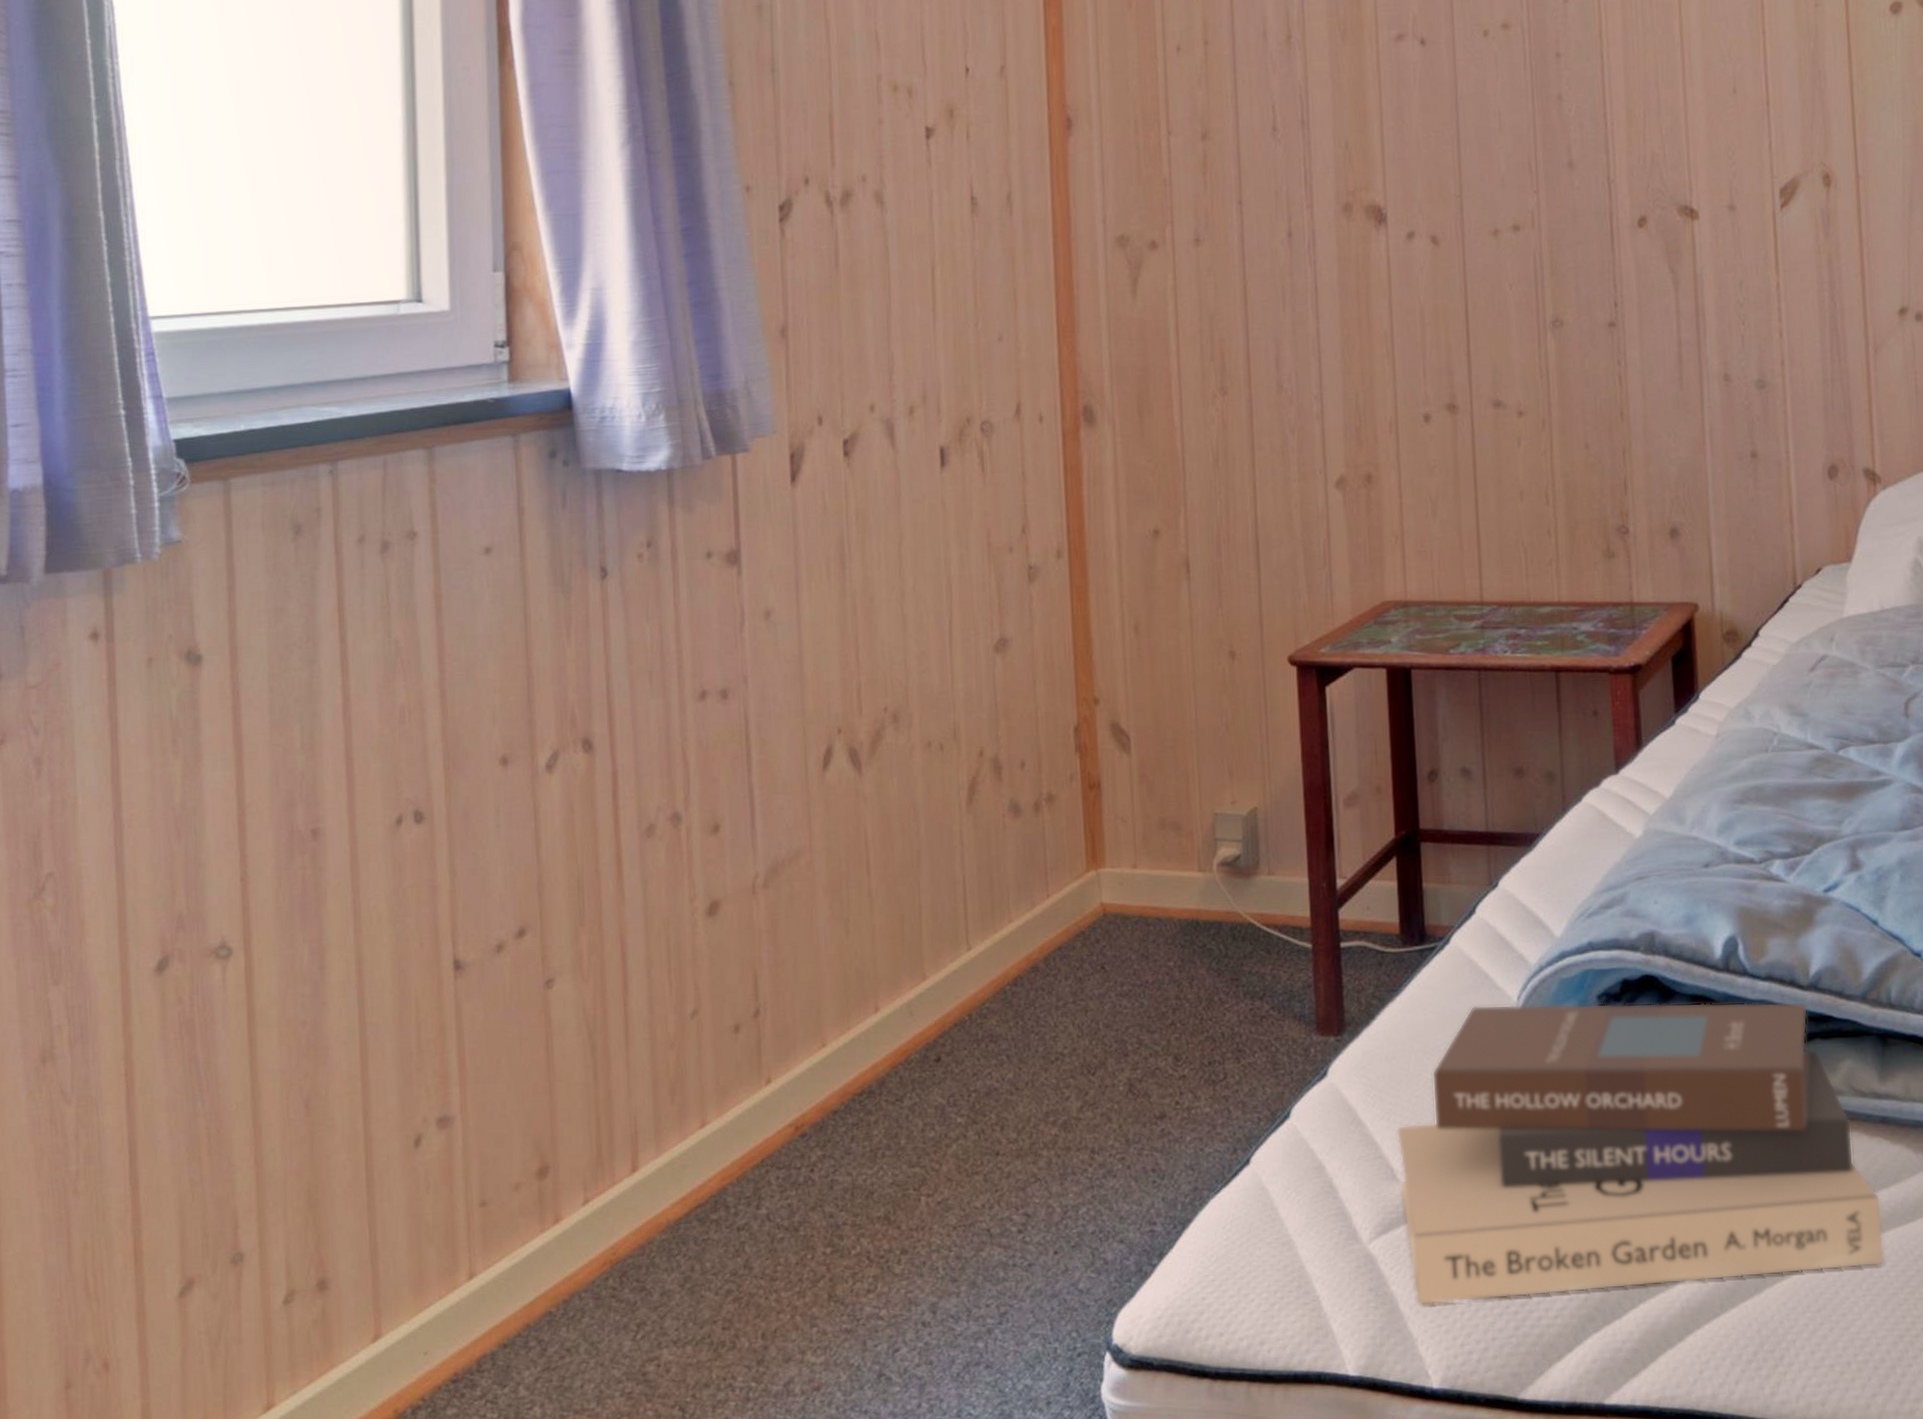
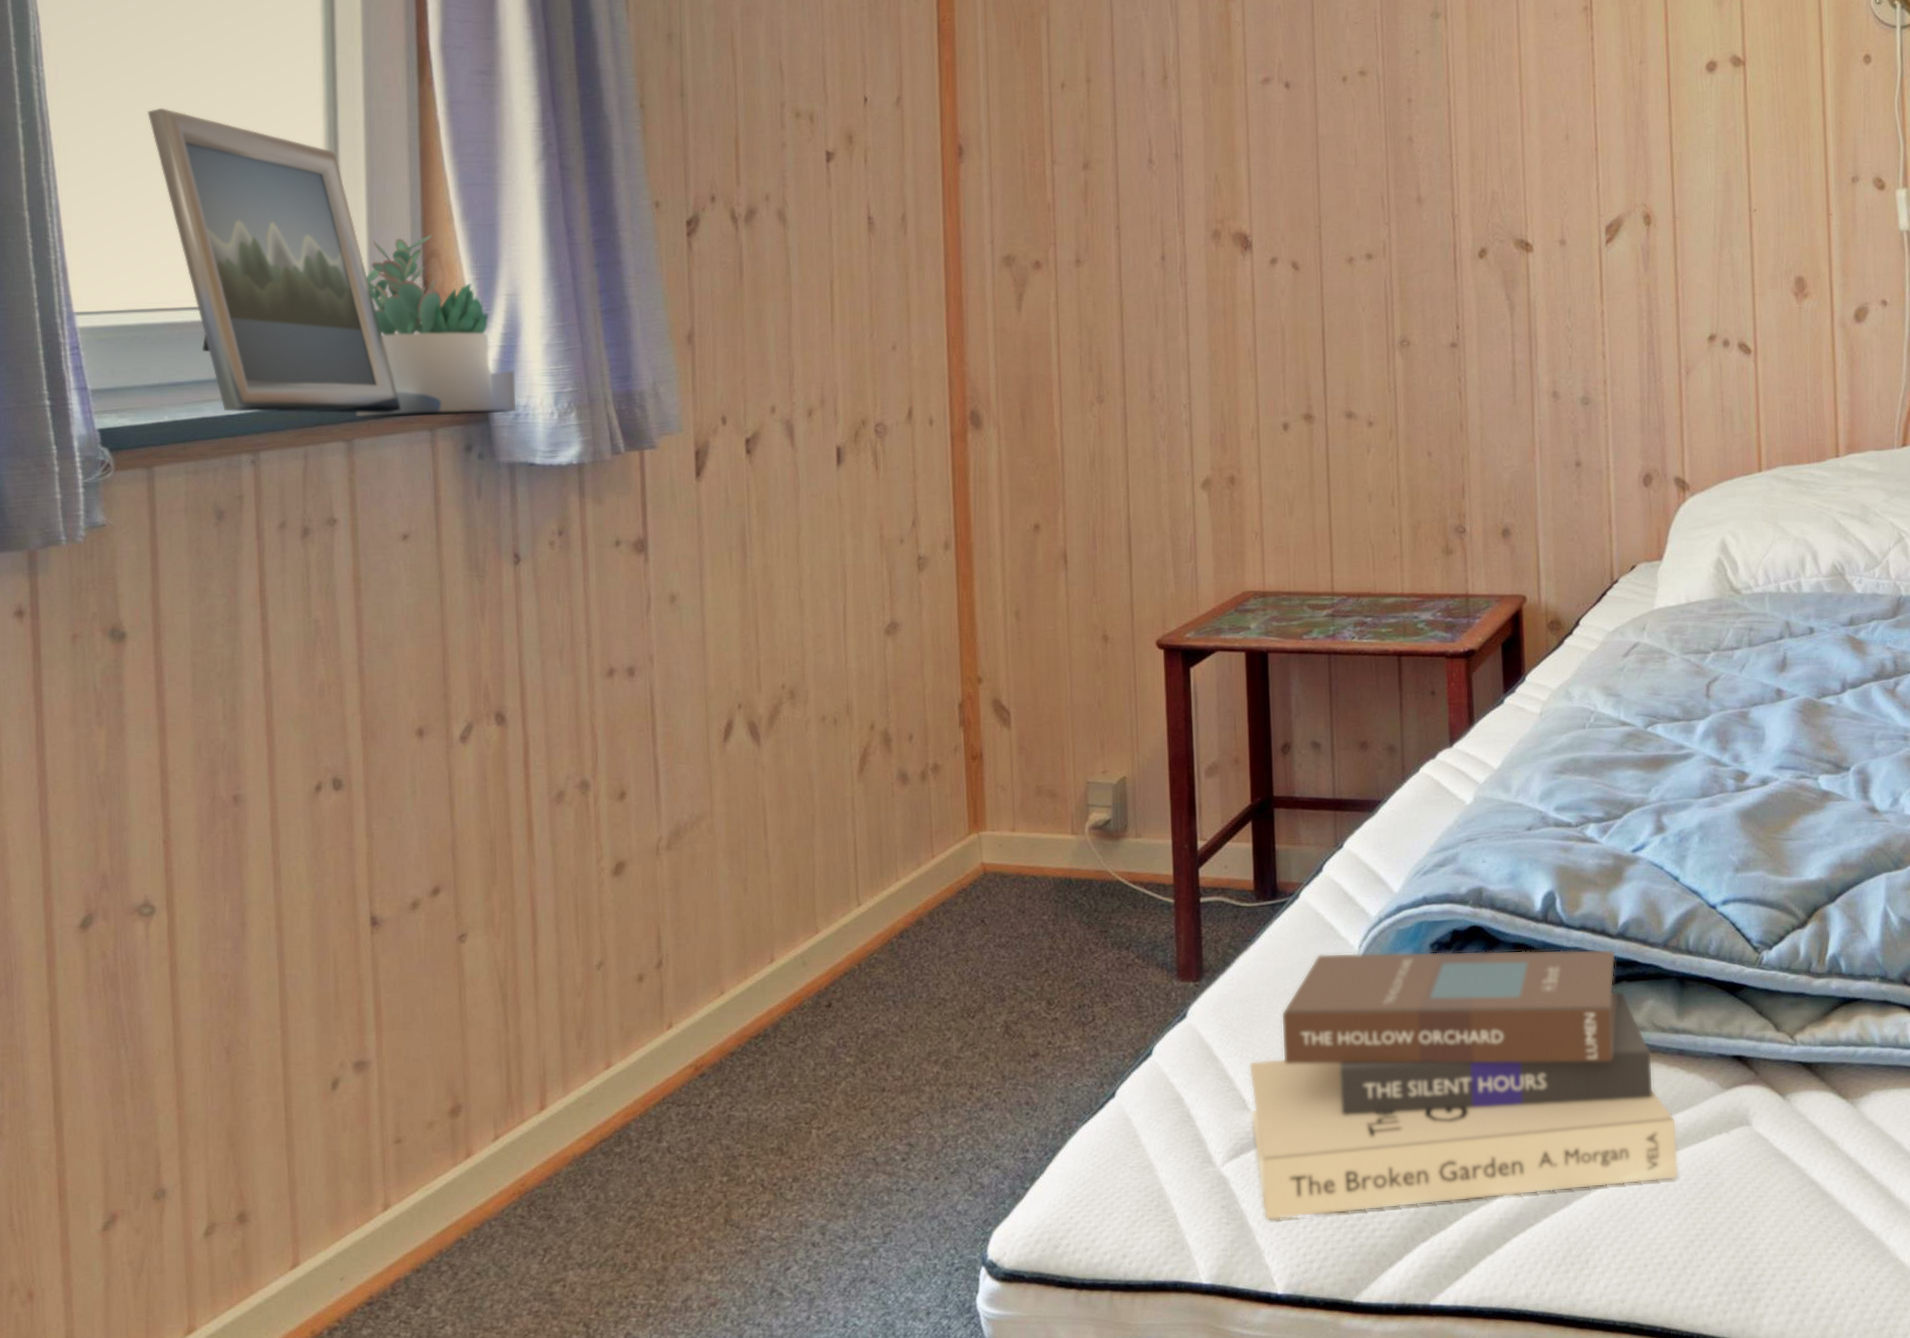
picture frame: none [223,98,482,419] -> present [148,107,400,414]
succulent plant: none [435,226,602,423] -> present [355,234,516,418]

